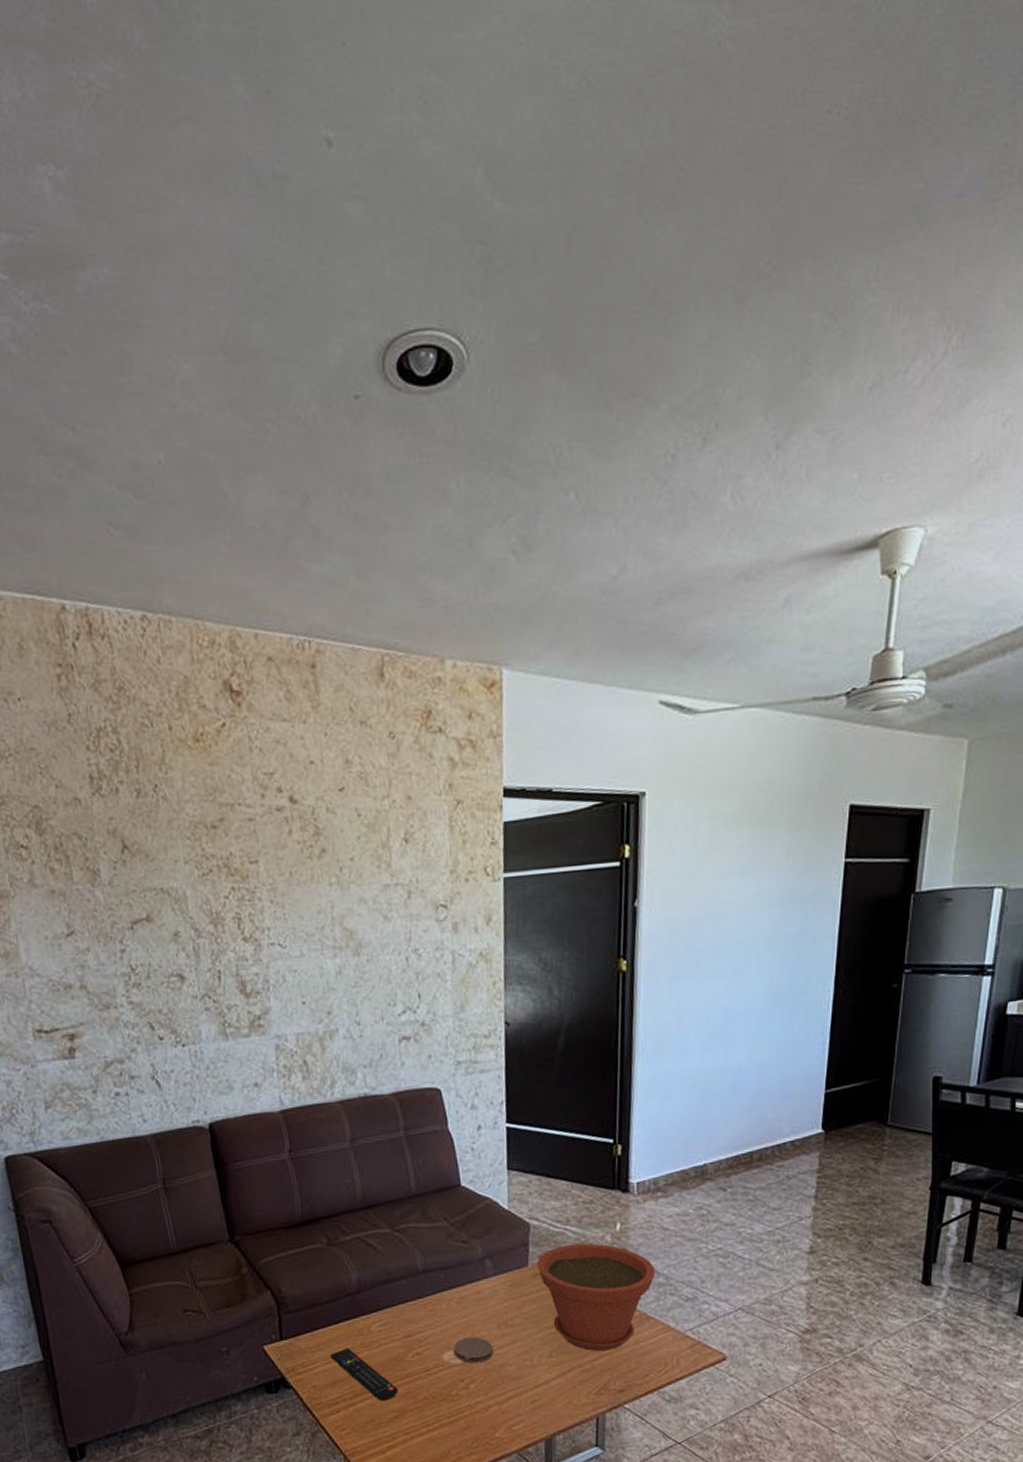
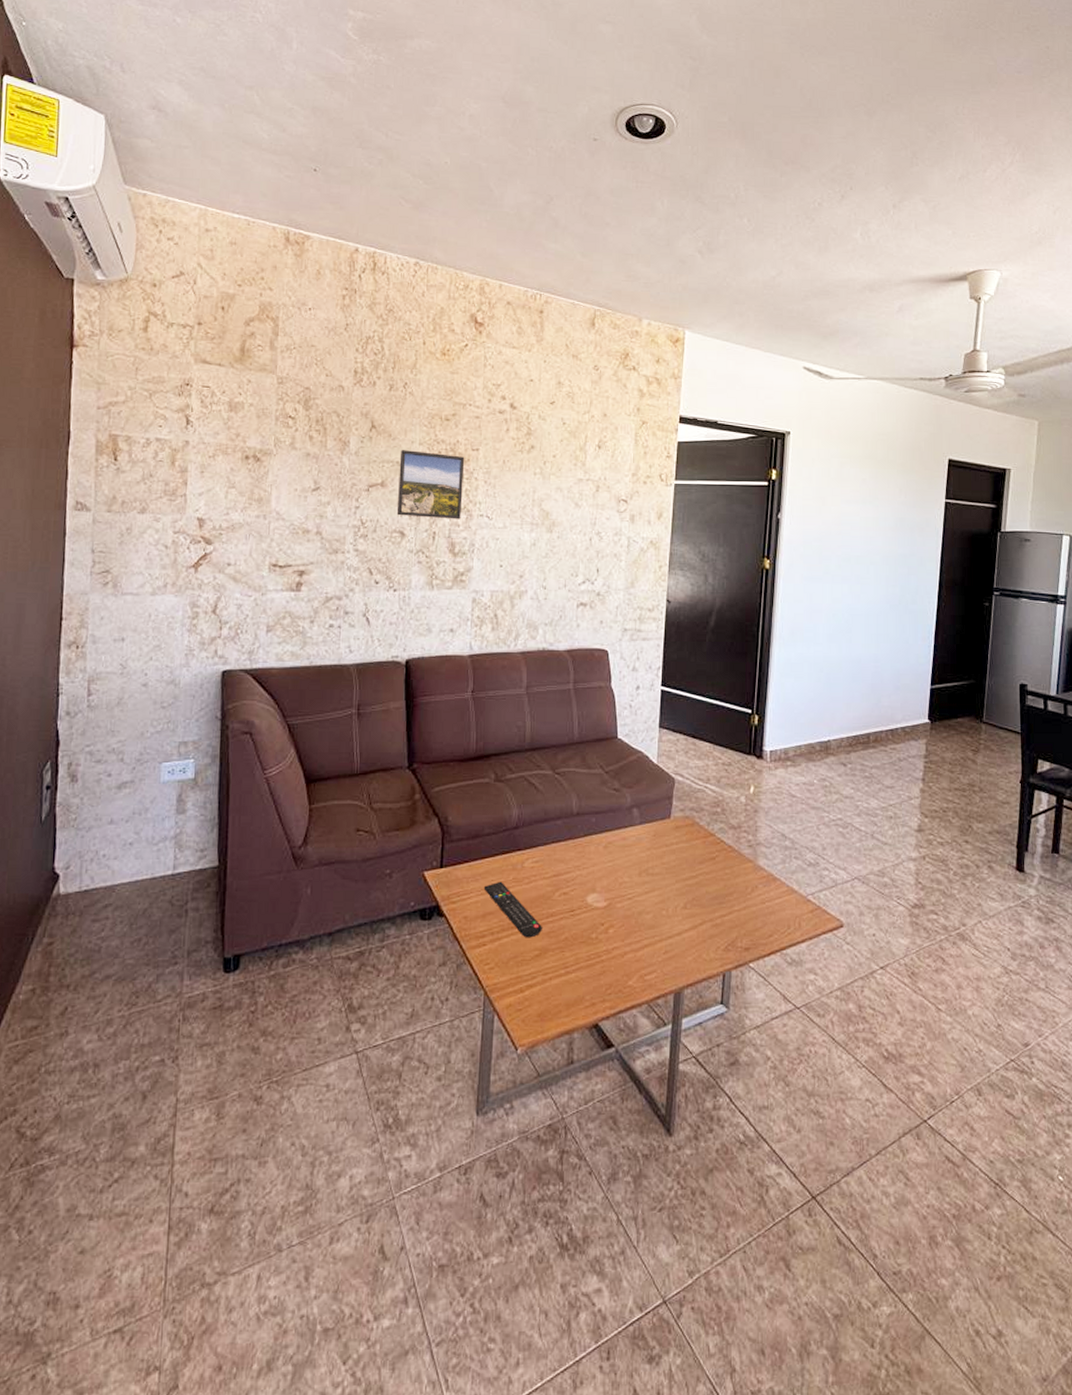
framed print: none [163,871,248,956] -> present [396,450,465,519]
coaster: present [454,1337,494,1363] -> none [598,881,634,908]
plant pot: present [536,1243,655,1352] -> none [678,801,783,908]

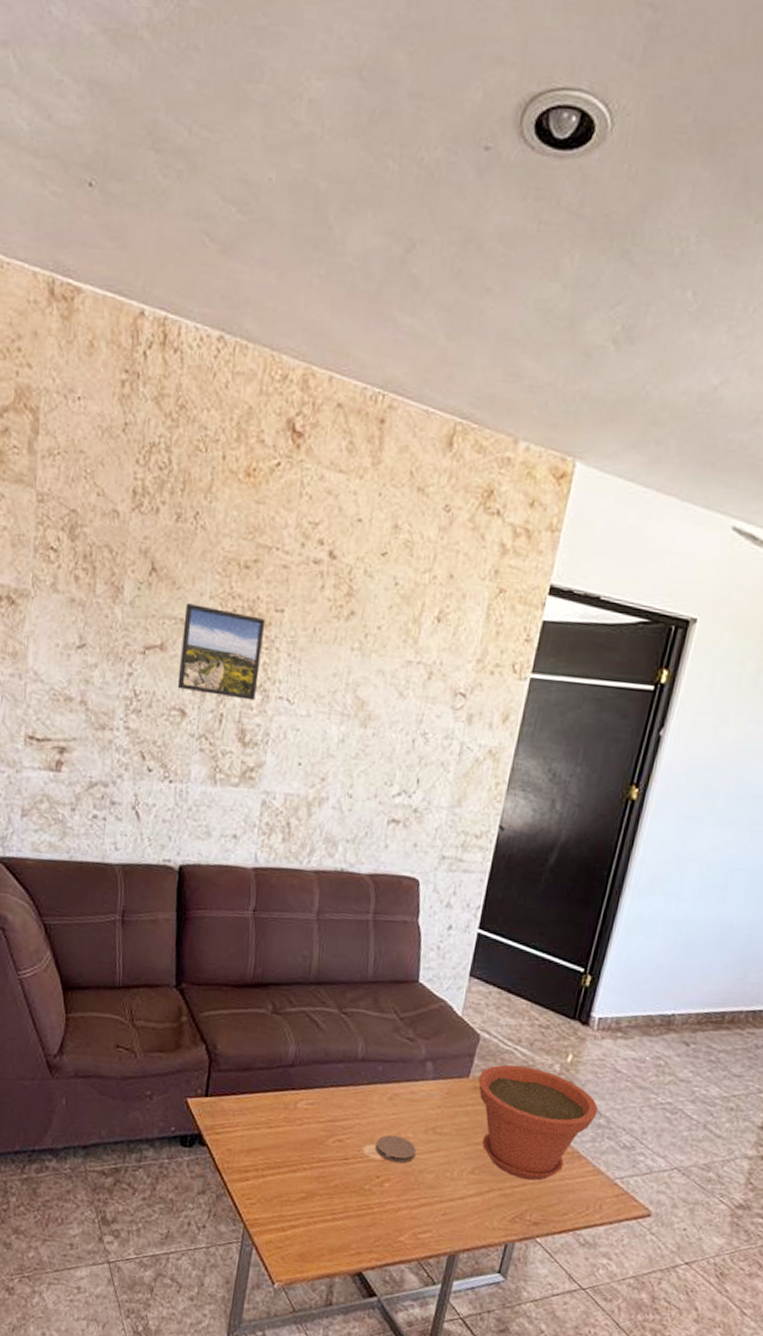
remote control: present [483,881,542,938] -> none [251,1118,312,1180]
coaster: none [598,881,634,908] -> present [376,1135,417,1164]
plant pot: none [678,801,783,908] -> present [478,1064,598,1181]

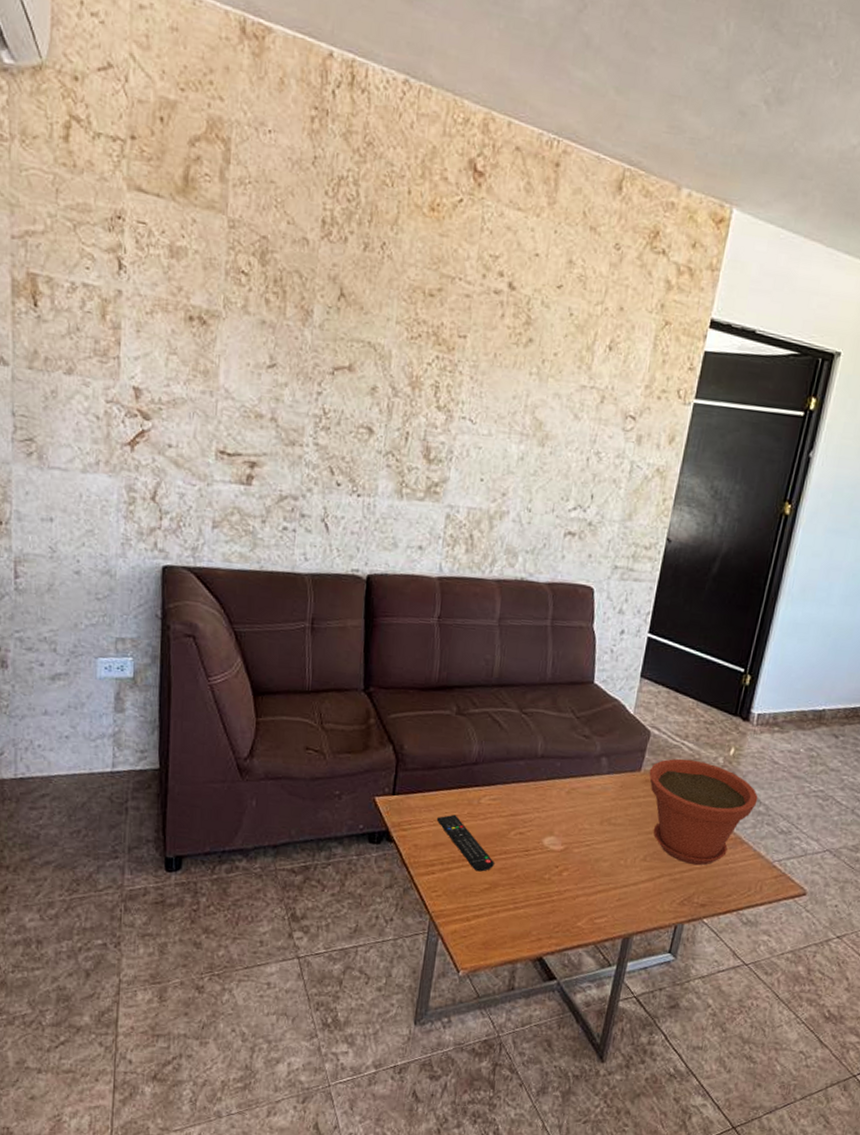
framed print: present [177,604,266,701] -> none [365,328,449,420]
remote control: none [251,1118,312,1180] -> present [436,814,494,872]
coaster: present [376,1135,417,1164] -> none [555,826,593,853]

